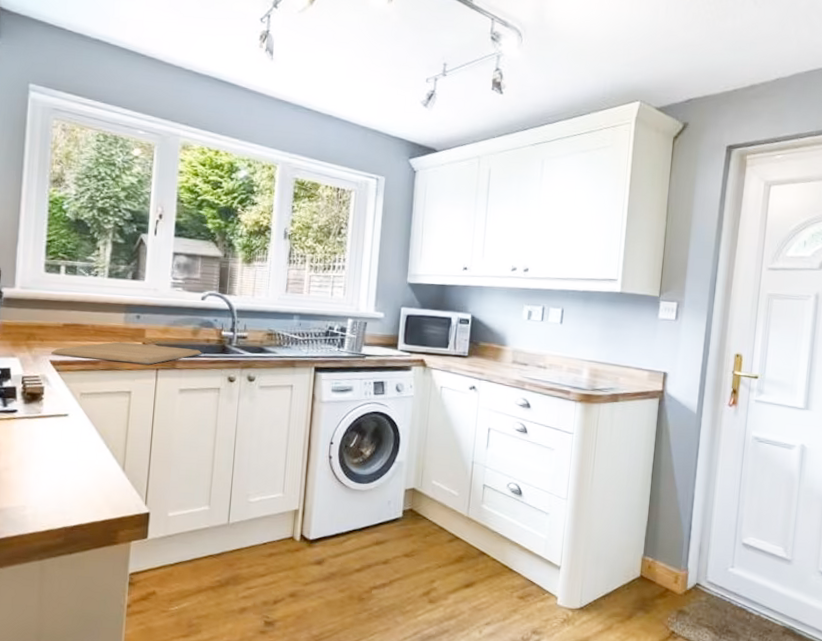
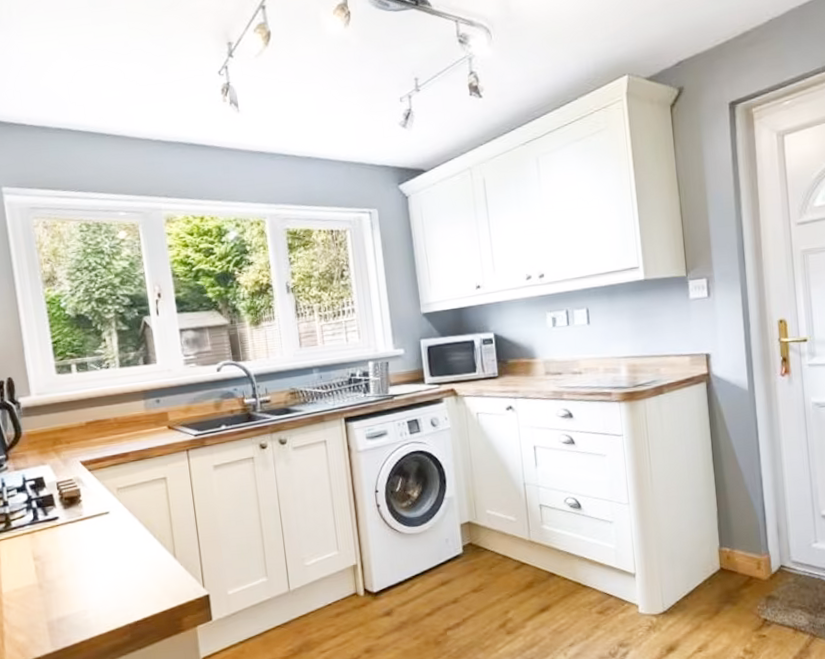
chopping board: present [51,341,202,365] -> none [80,422,229,455]

